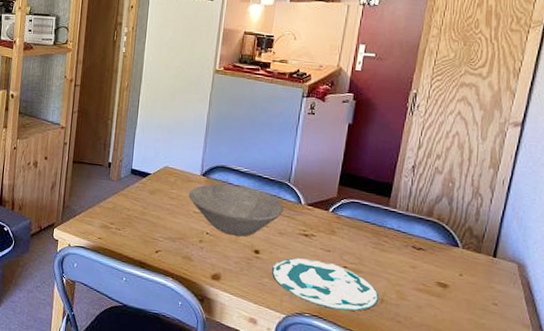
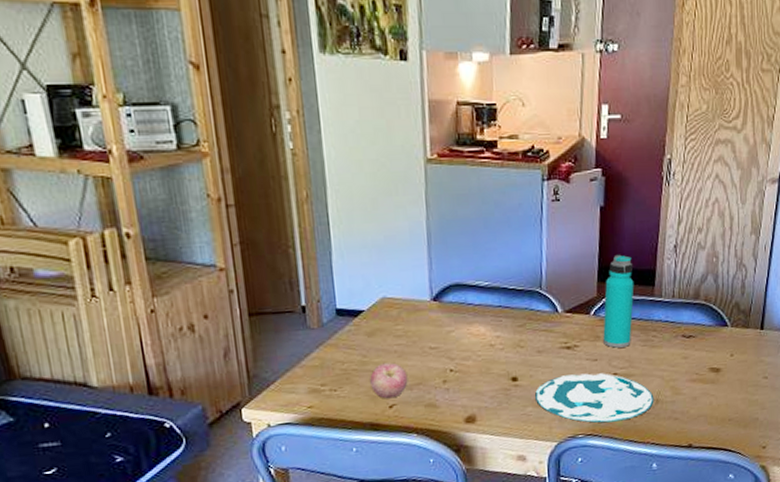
apple: none [145,216,174,246] -> present [370,362,408,399]
bowl: present [188,184,283,237] -> none [419,304,538,367]
water bottle: none [338,165,372,246] -> present [603,254,634,348]

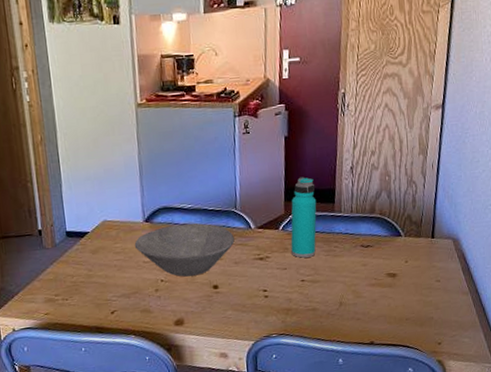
apple: present [370,362,408,399] -> none [95,275,126,306]
bowl: none [419,304,538,367] -> present [134,223,235,277]
plate: present [535,373,654,423] -> none [234,280,338,324]

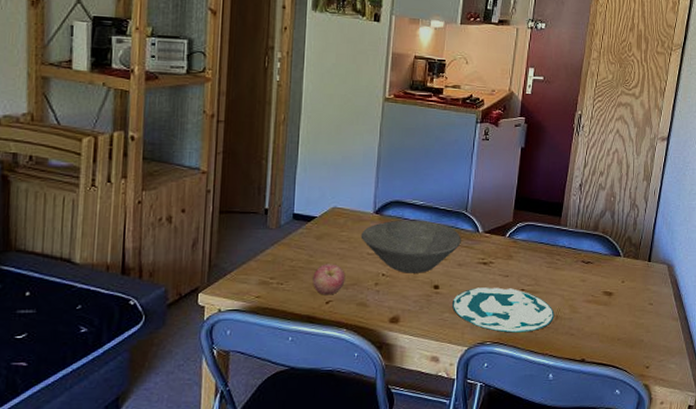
apple: none [95,275,126,306] -> present [313,264,346,295]
plate: none [234,280,338,324] -> present [453,287,555,333]
water bottle: present [291,176,317,258] -> none [515,188,545,267]

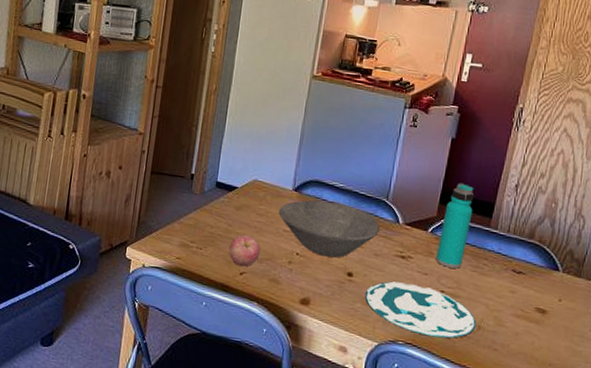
water bottle: none [515,188,545,267] -> present [436,182,474,269]

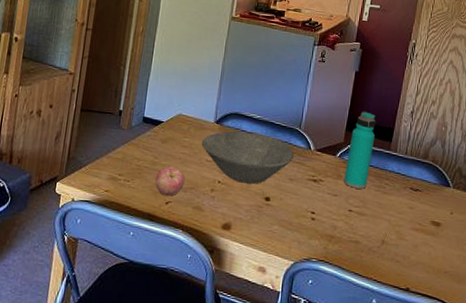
plate: present [365,281,477,339] -> none [282,203,381,254]

